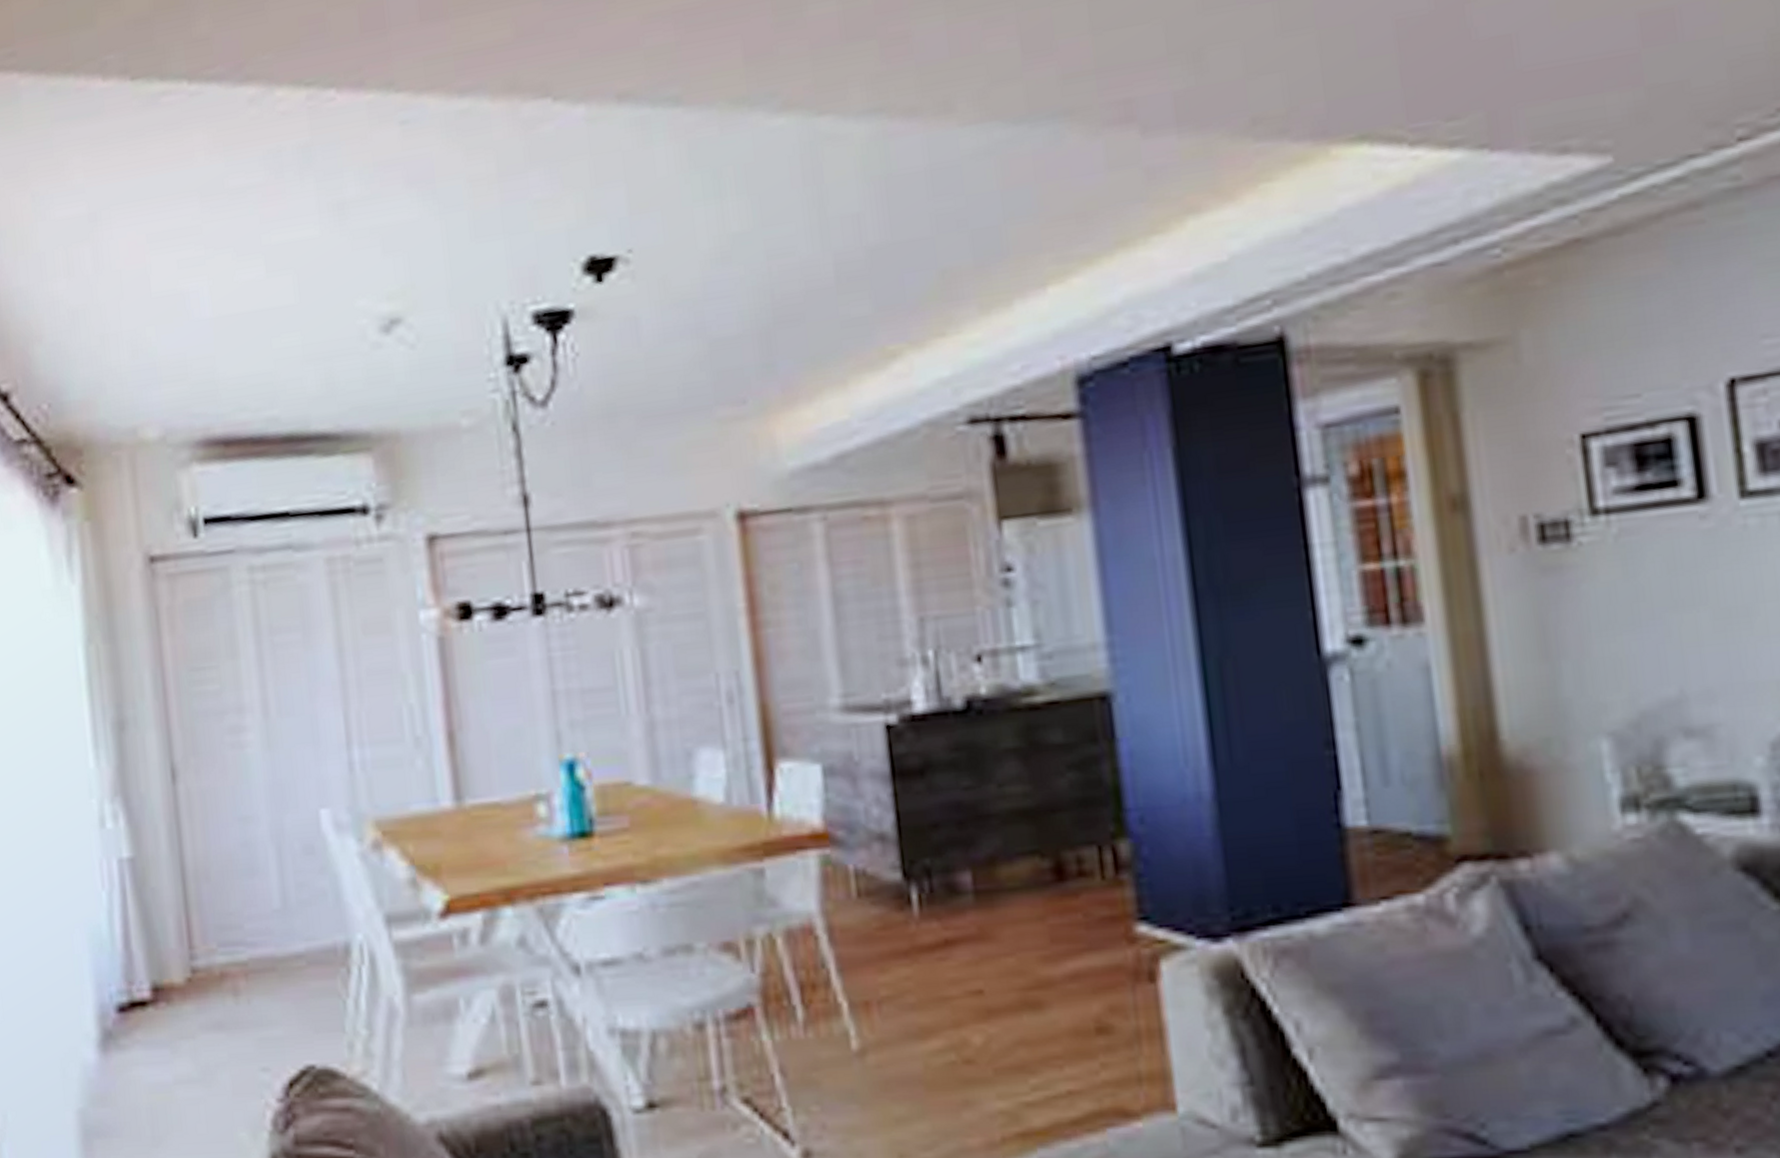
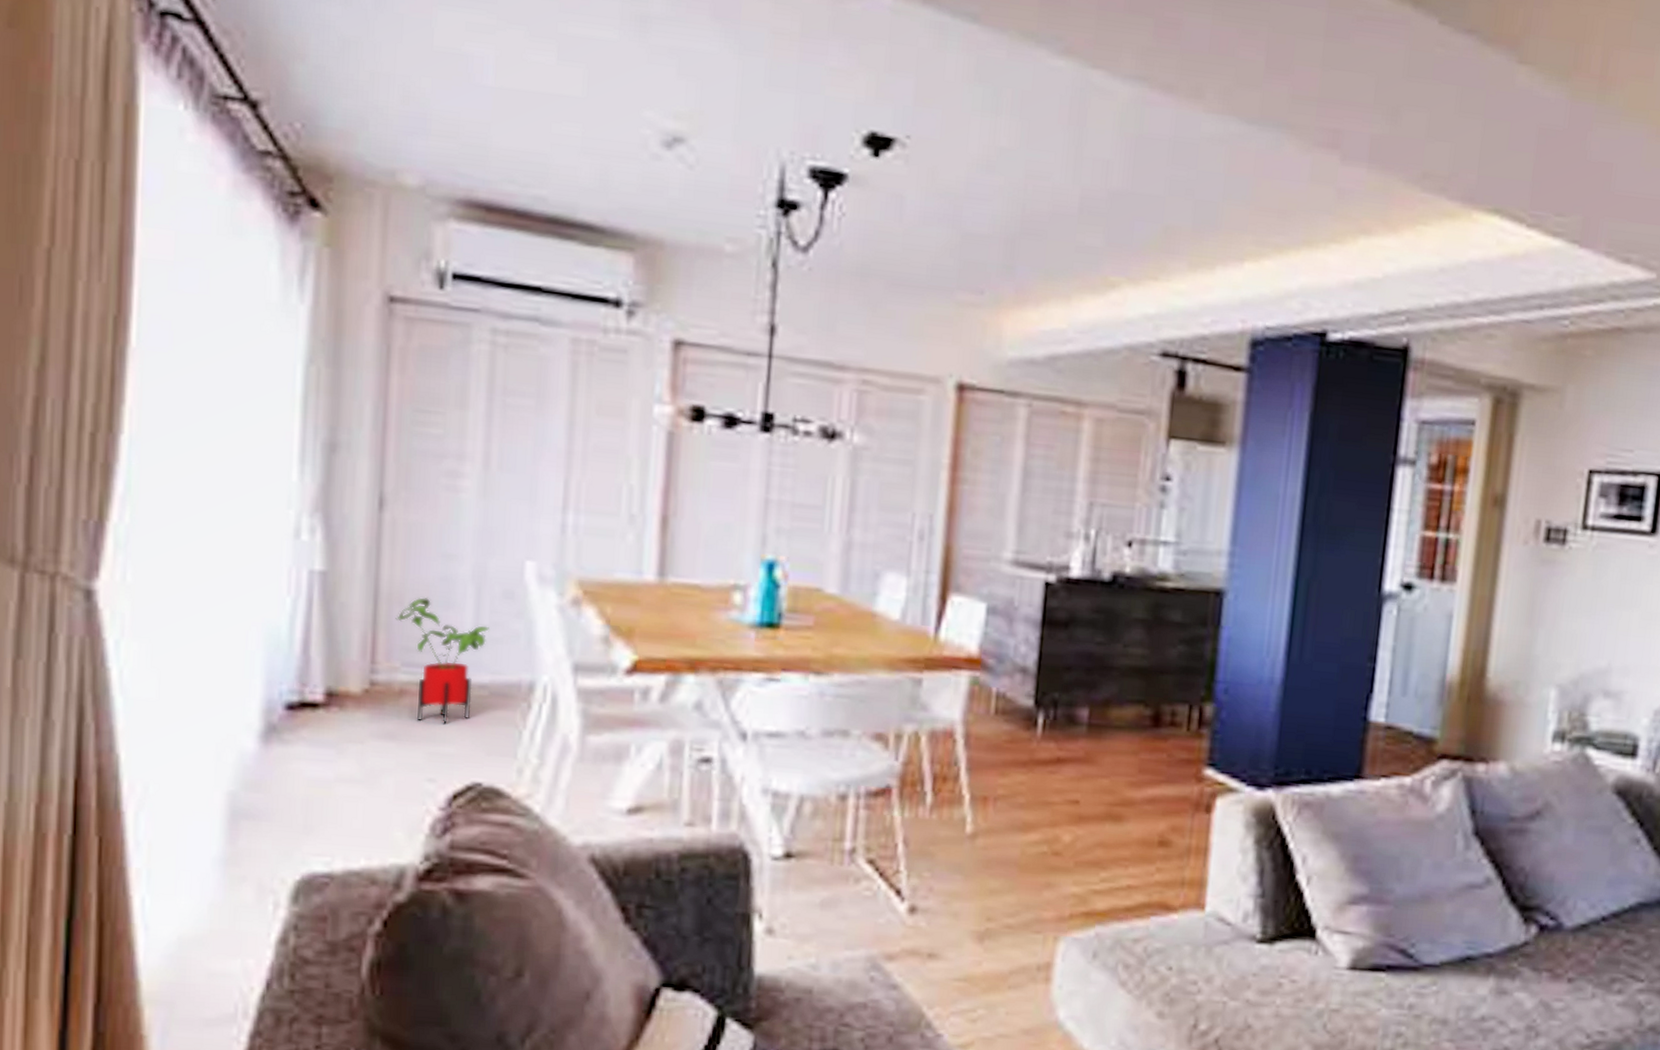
house plant: none [205,867,296,1004] -> present [395,597,489,724]

